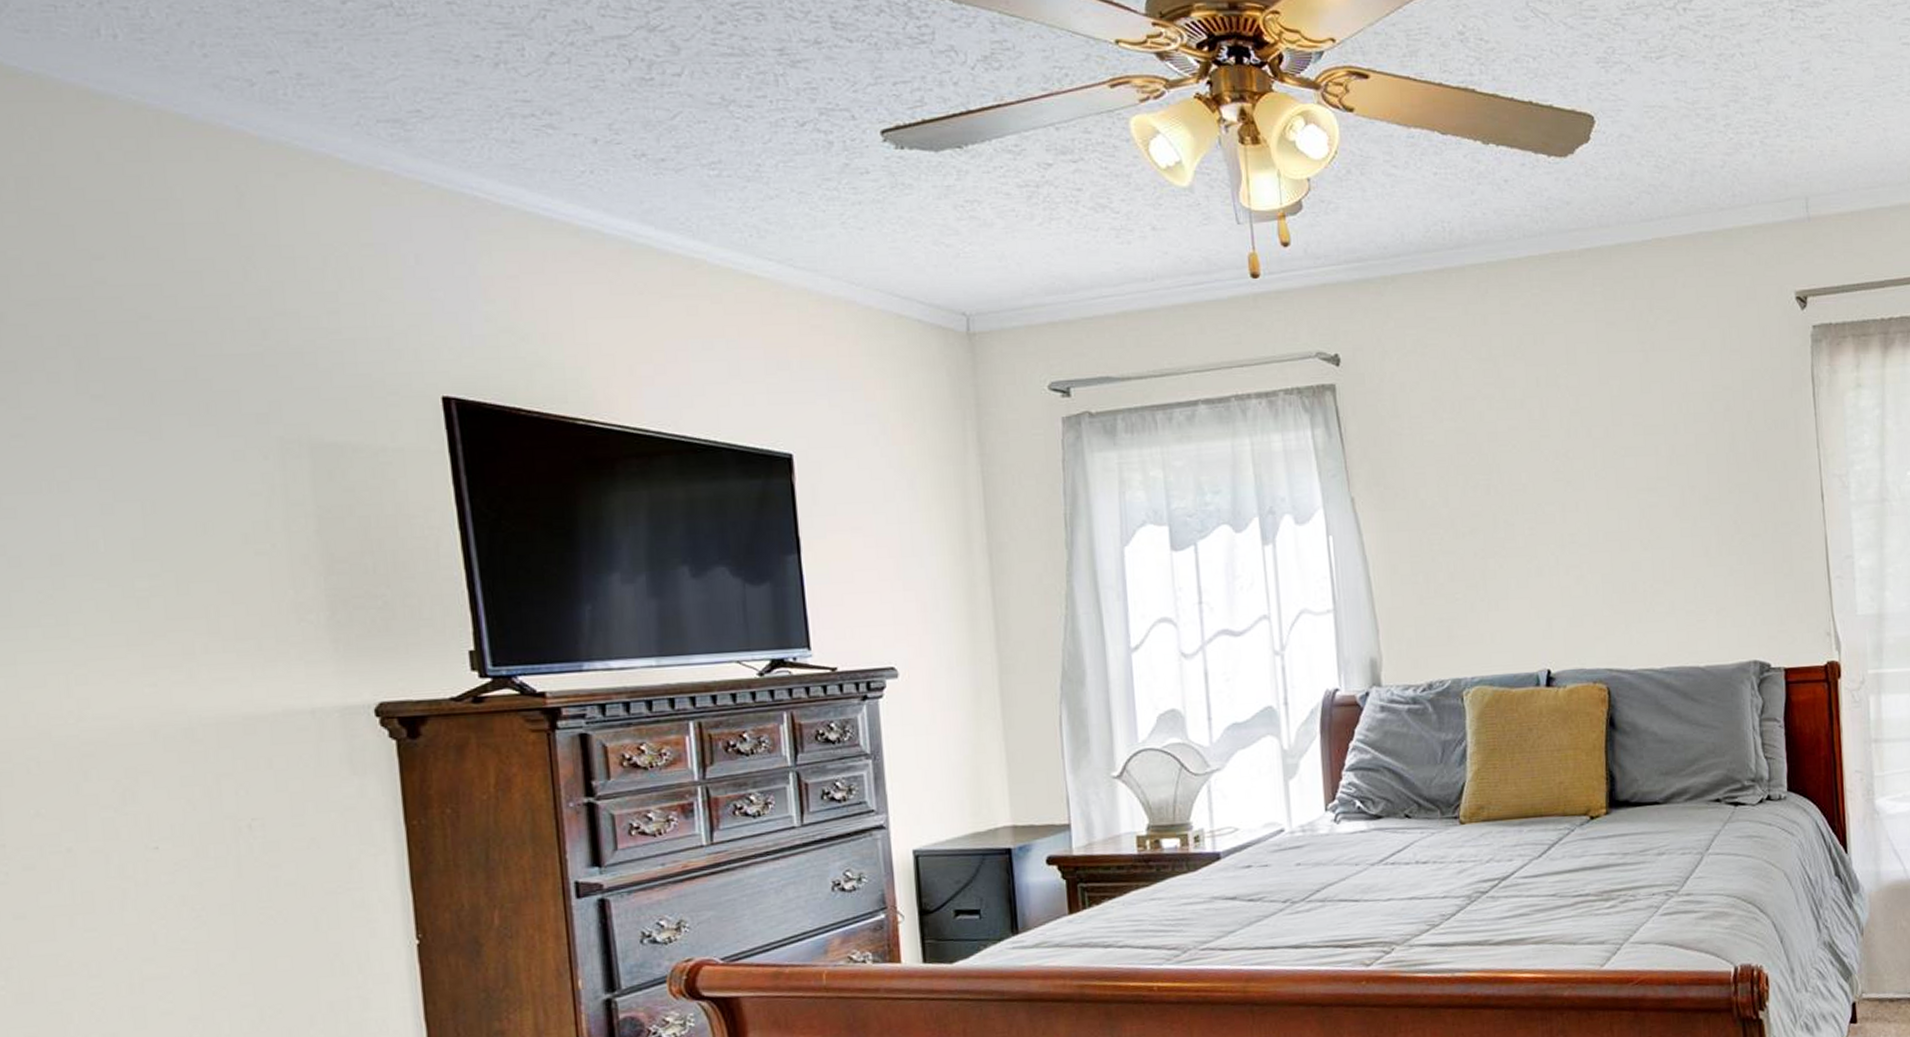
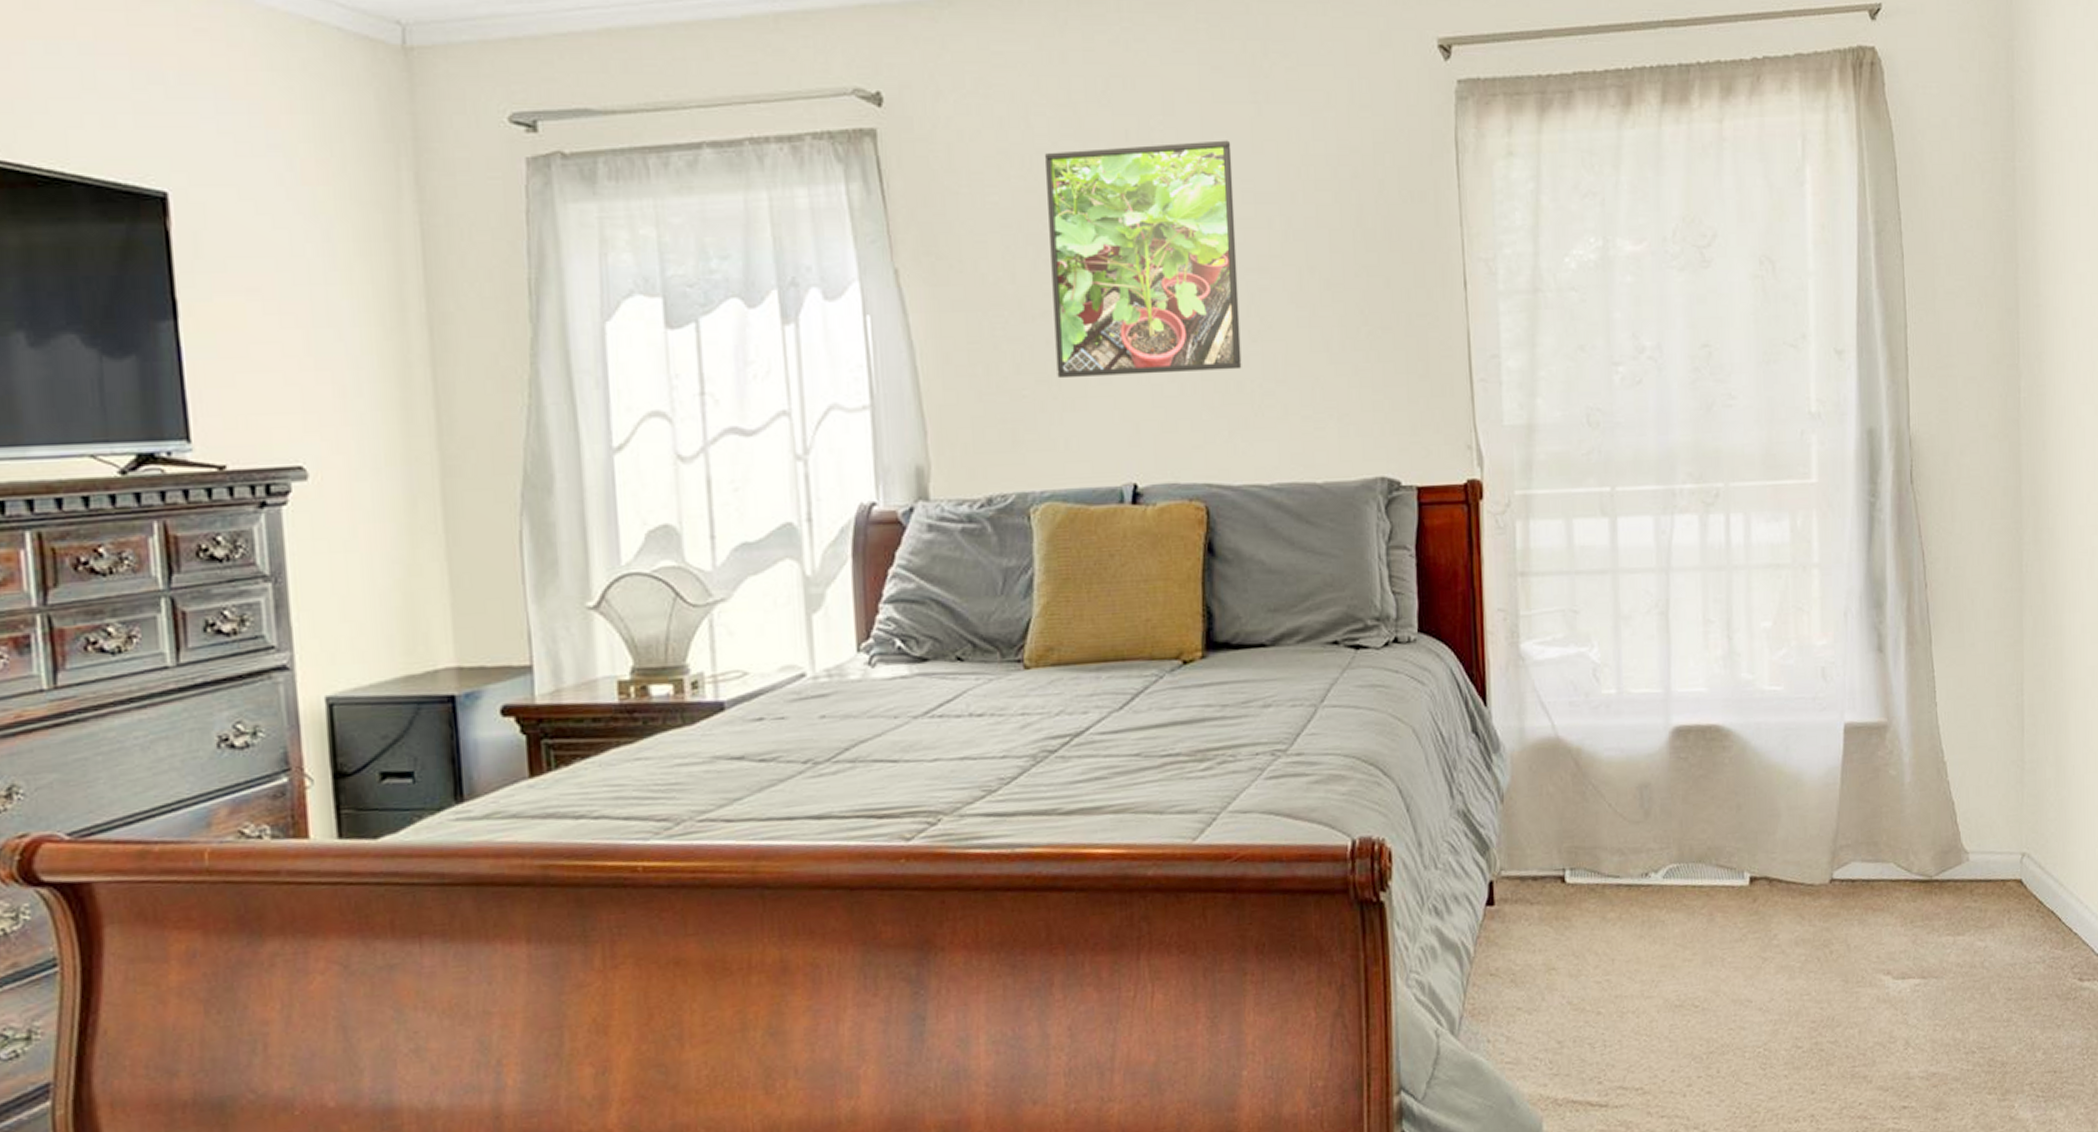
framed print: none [1471,383,1636,584] -> present [1045,140,1242,379]

